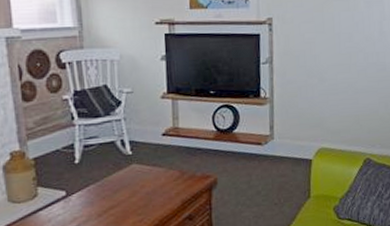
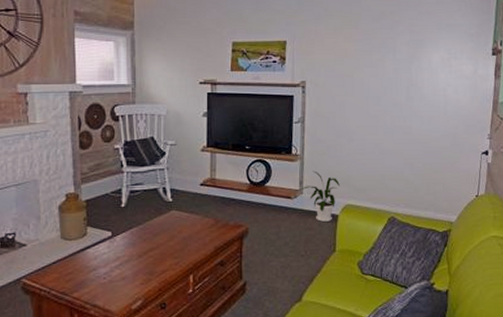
house plant: none [271,114,313,168] -> present [301,171,340,222]

